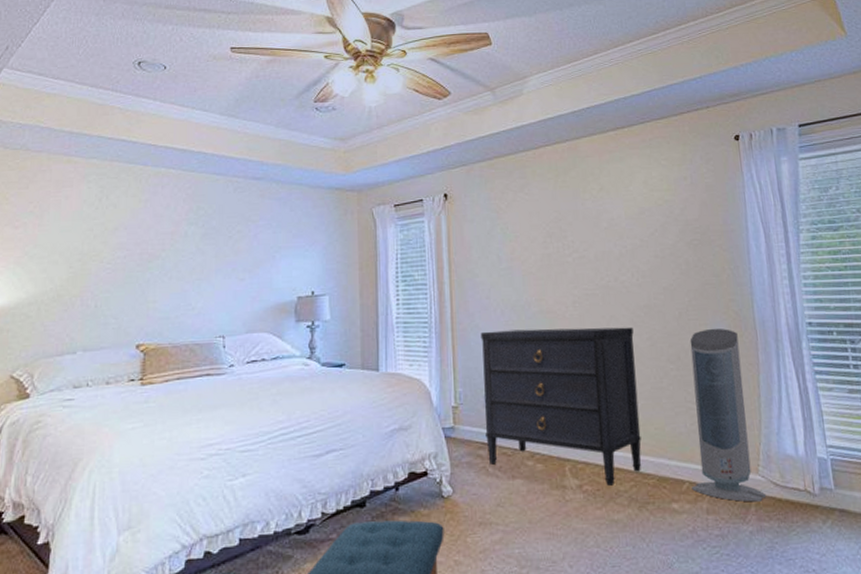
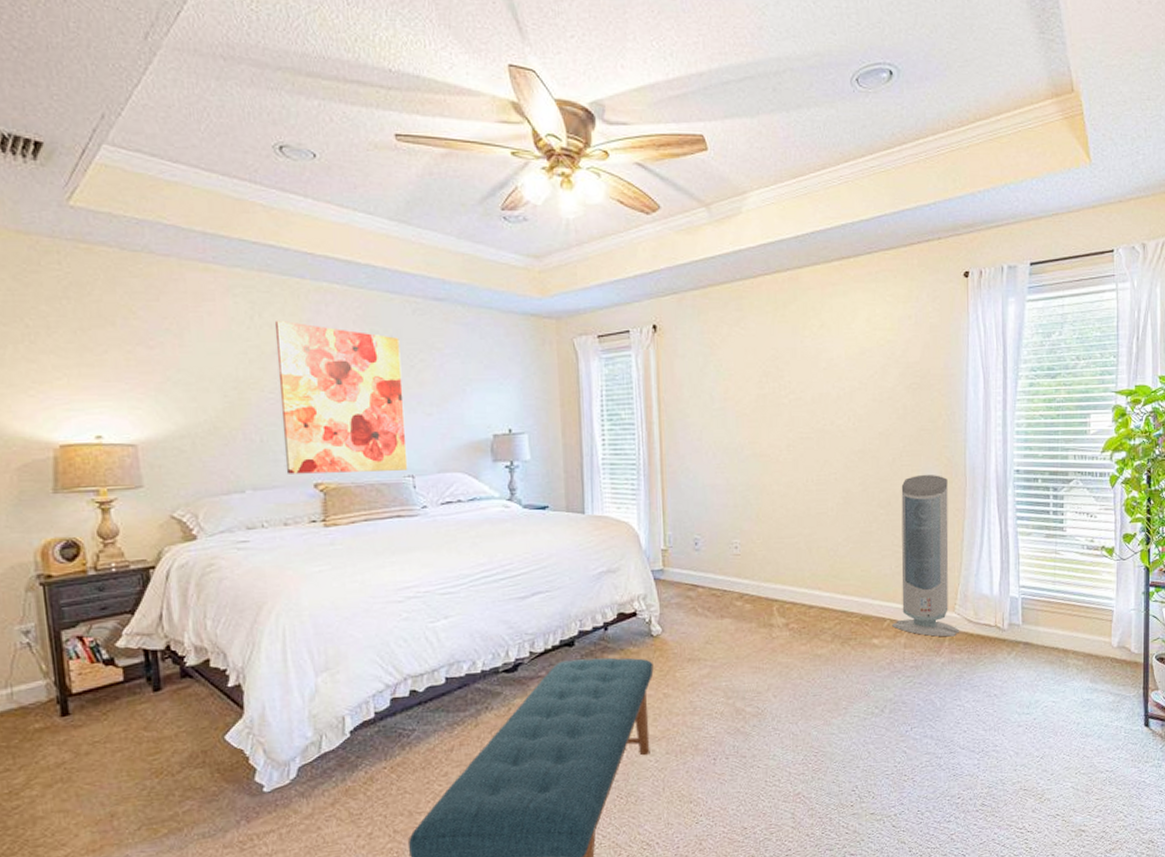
wall art: none [113,201,221,336] -> present [274,321,408,474]
dresser: present [480,327,642,487] -> none [691,471,848,625]

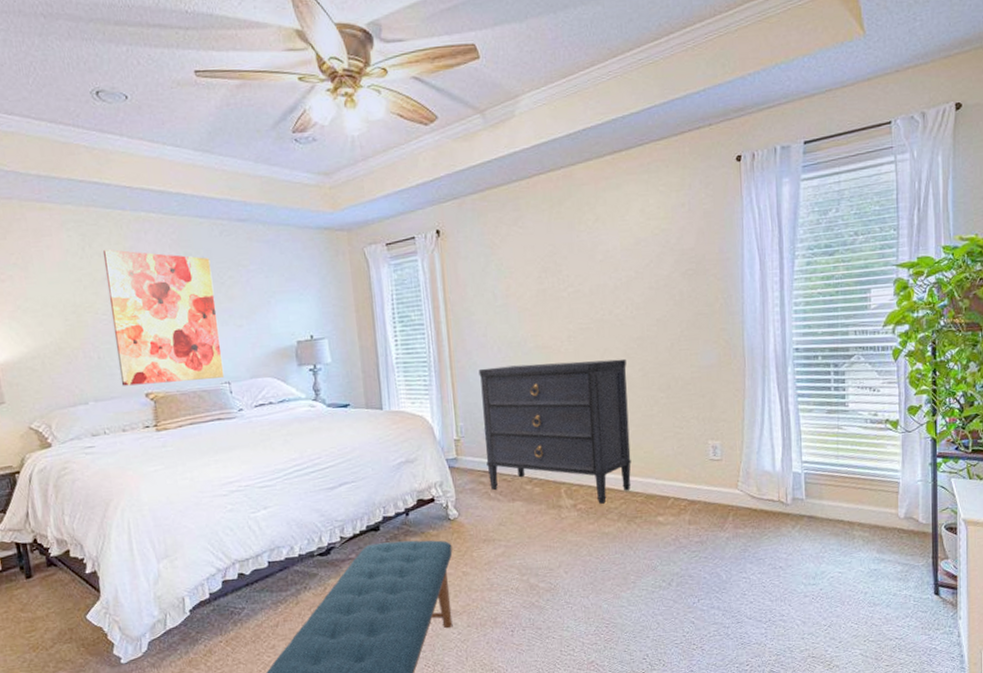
dresser: none [691,471,848,625] -> present [478,358,631,505]
air purifier: present [892,475,960,637] -> none [676,357,744,513]

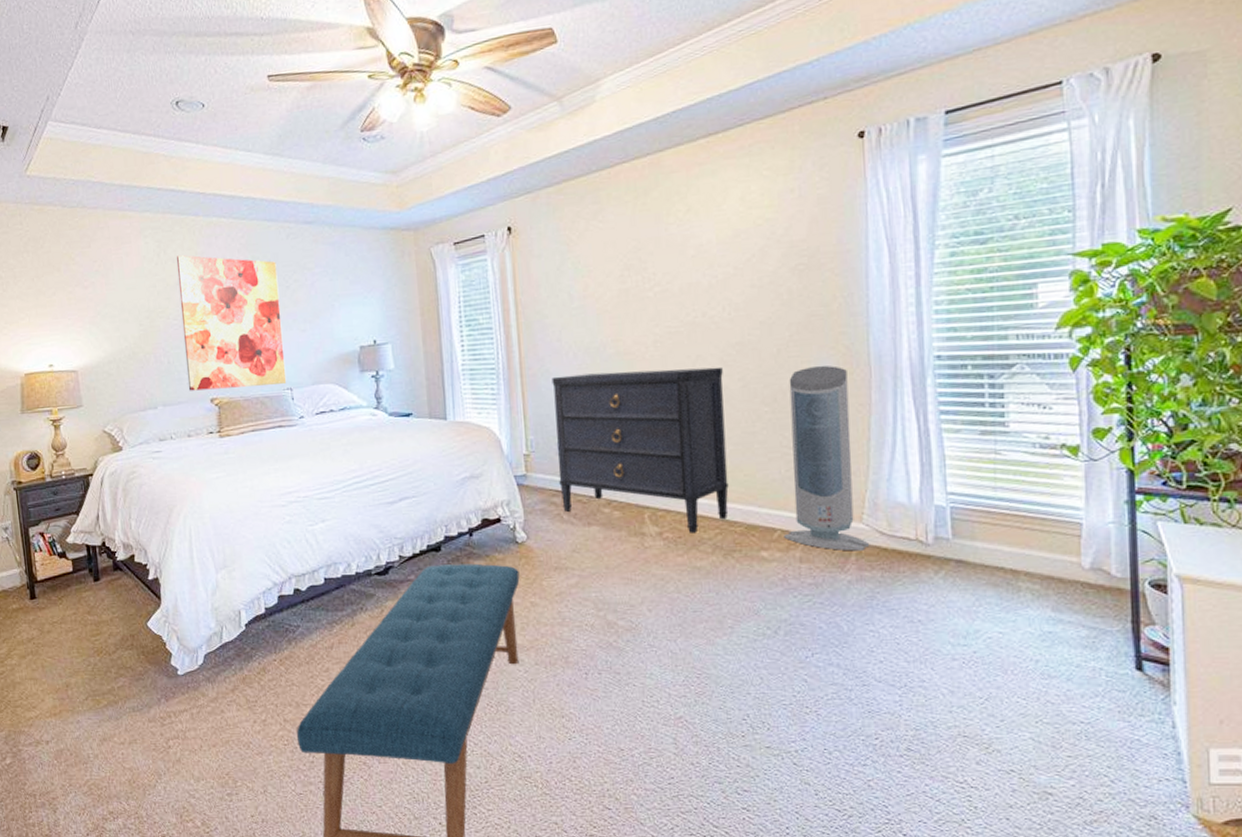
air purifier: none [676,357,744,513] -> present [784,366,870,551]

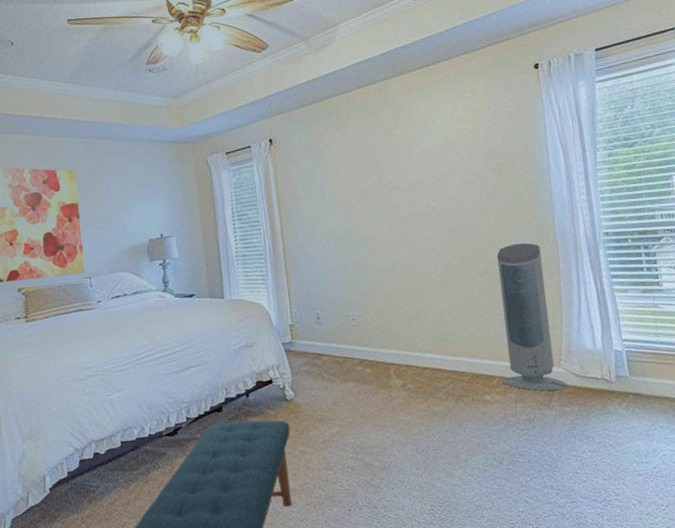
dresser: present [551,367,729,535] -> none [310,246,457,385]

